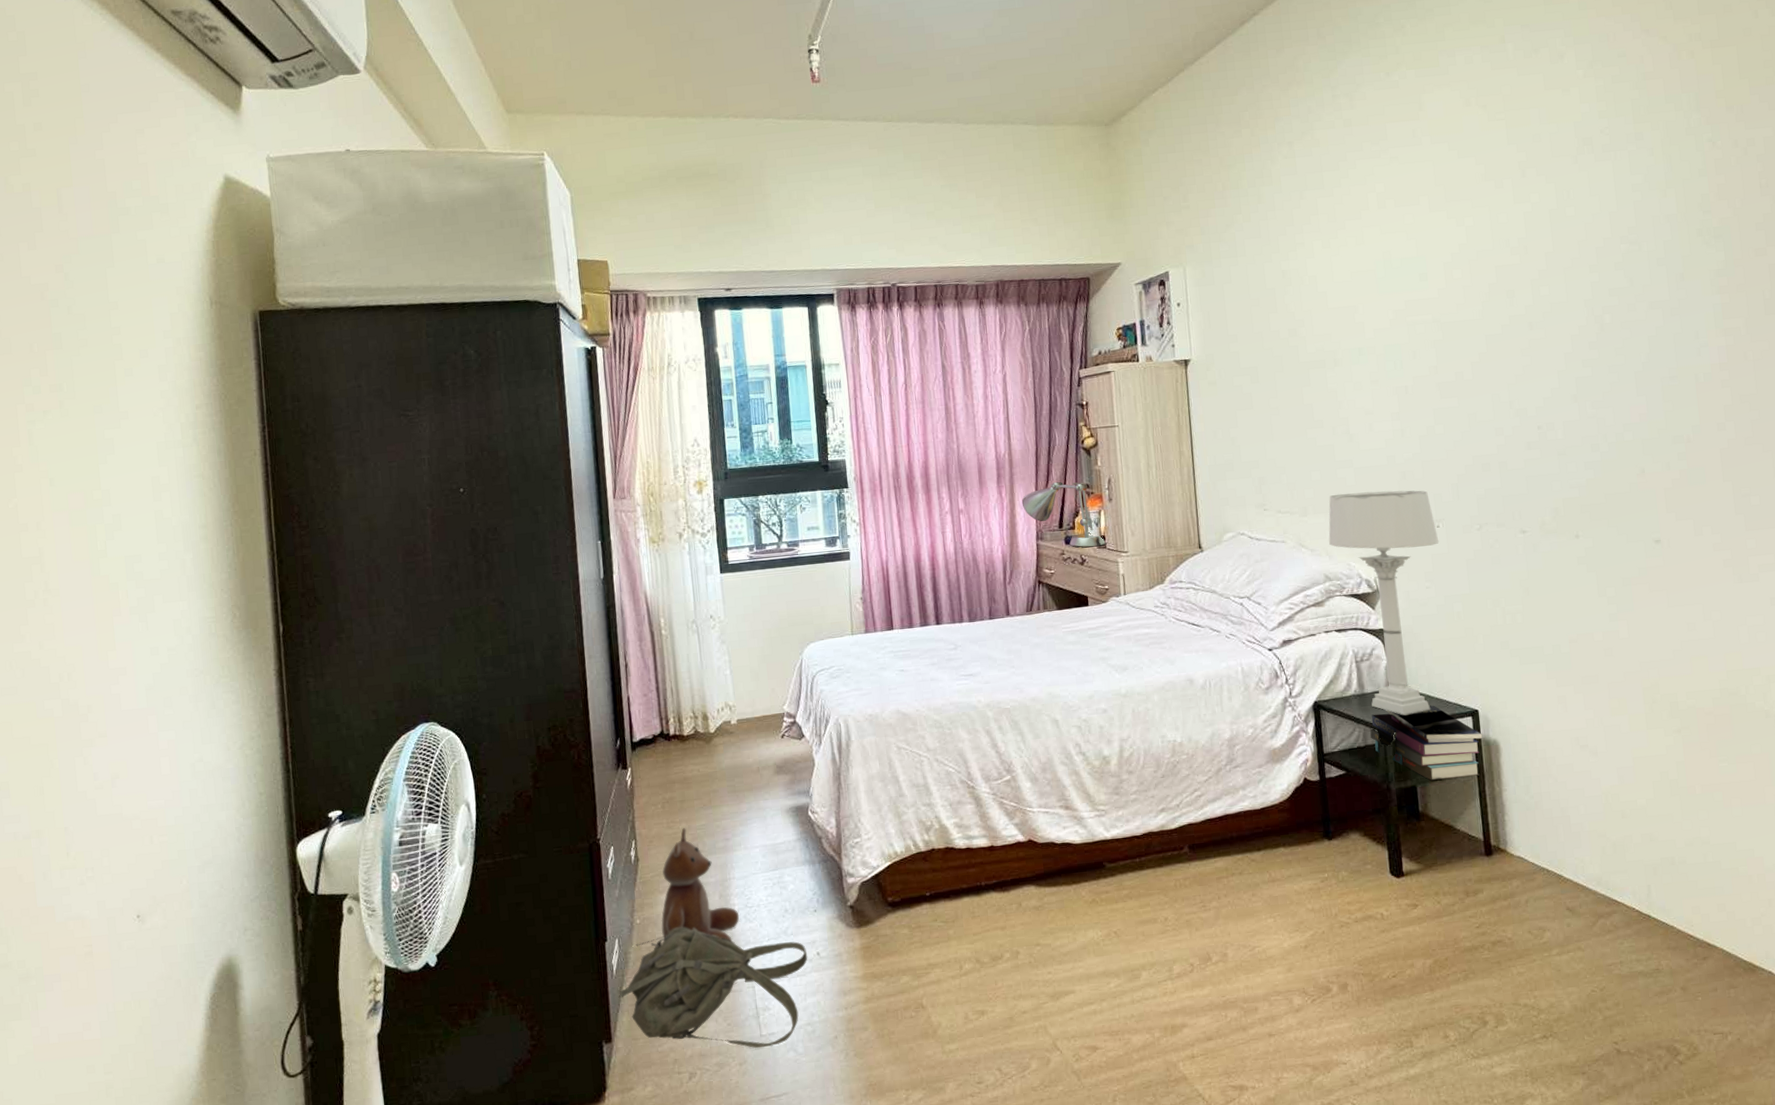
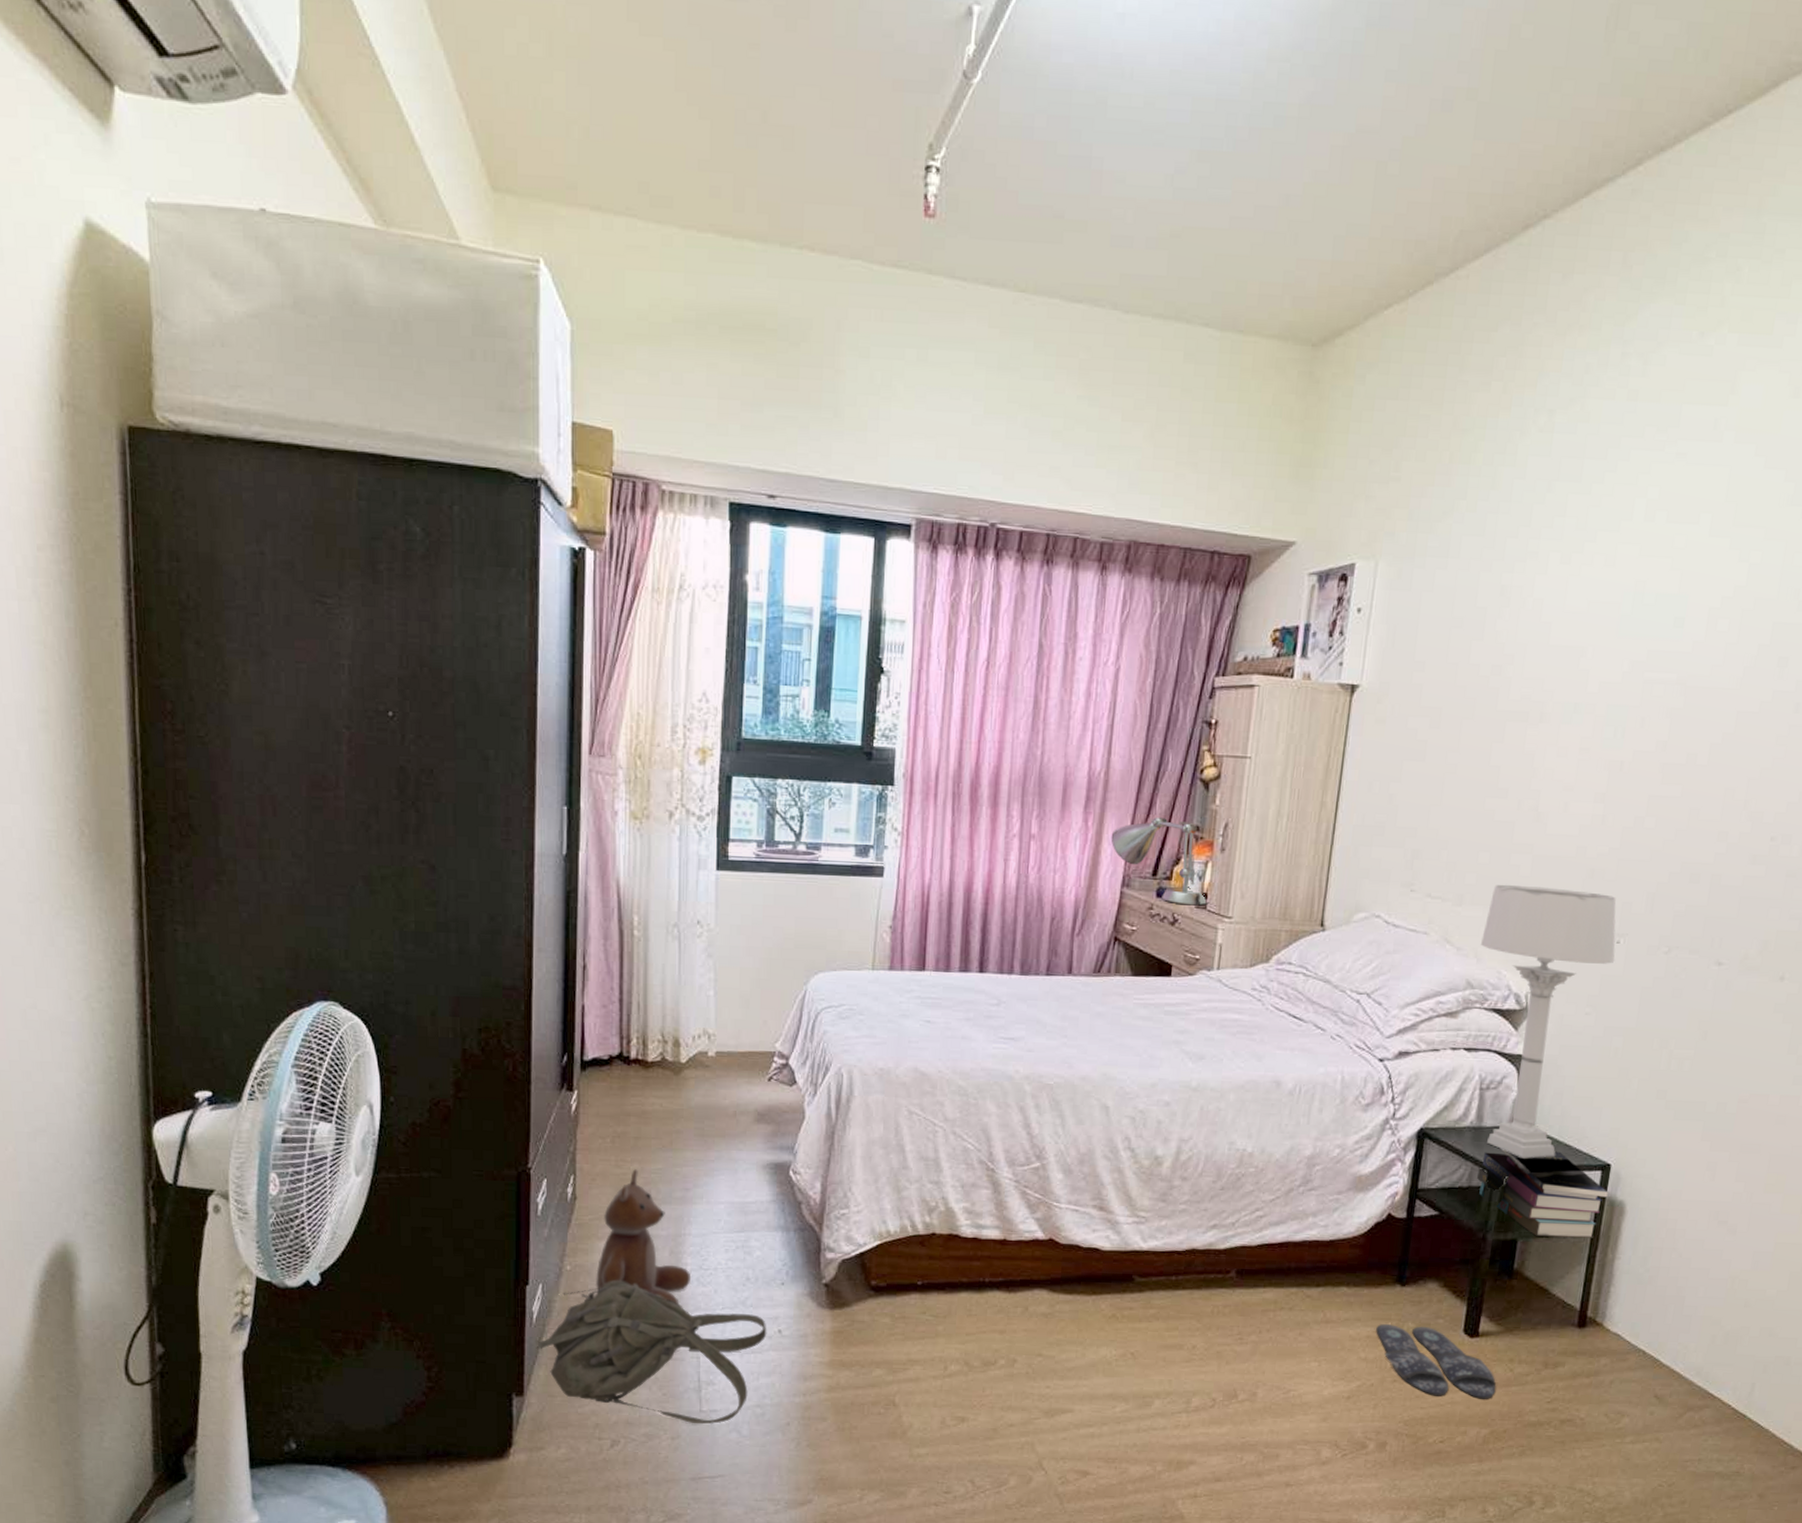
slippers: none [1316,873,1430,935] -> present [1376,1323,1496,1399]

